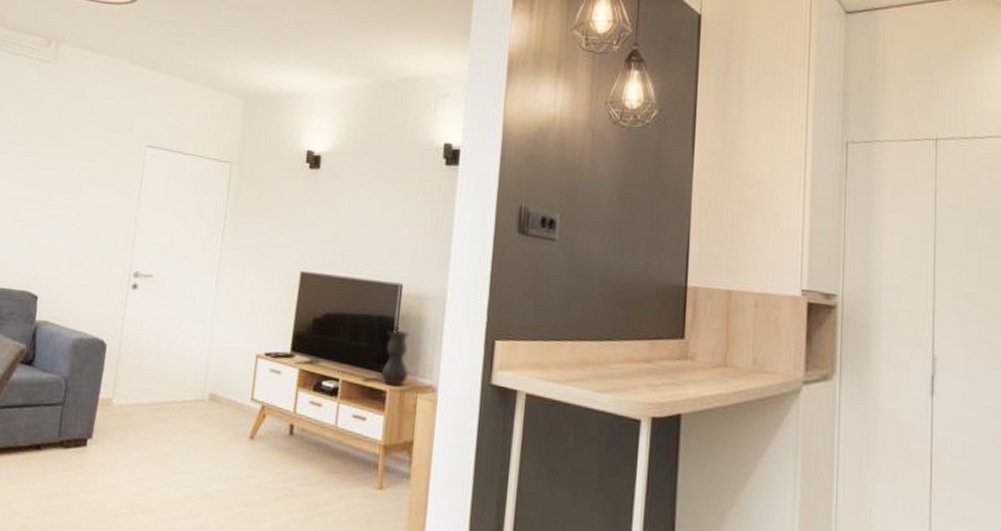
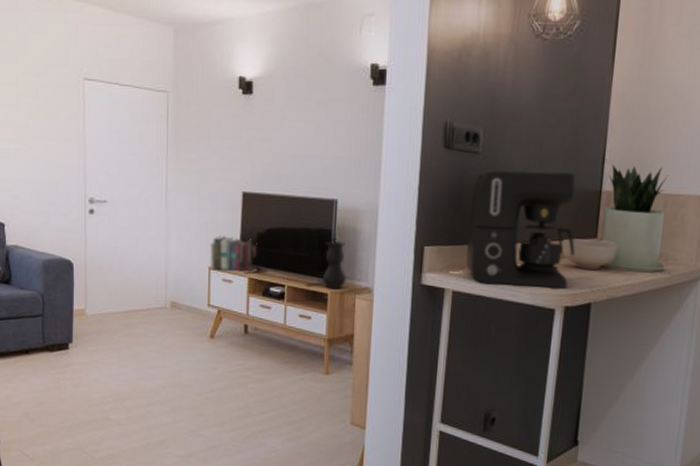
books: none [257,319,316,363] -> present [209,236,263,273]
coffee maker: none [540,260,661,396] -> present [465,171,575,289]
bowl: none [646,337,708,376] -> present [562,237,618,271]
planter: none [689,258,763,382] -> present [601,164,669,273]

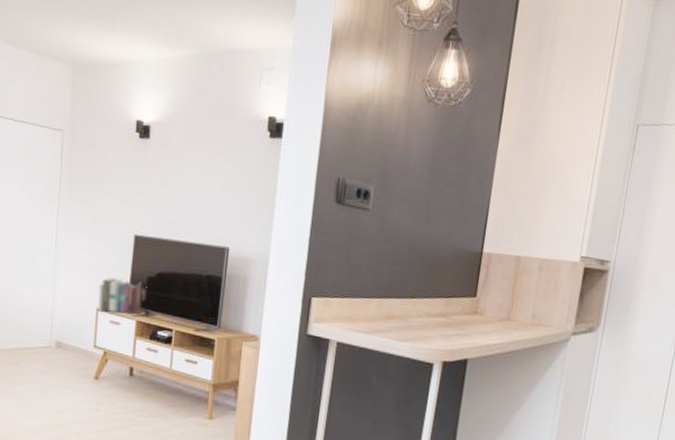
vase: present [321,240,346,291] -> none [209,288,235,337]
coffee maker: present [465,171,575,289] -> none [350,228,459,345]
bowl: present [562,237,618,271] -> none [443,295,496,328]
planter: present [601,164,669,273] -> none [479,228,545,333]

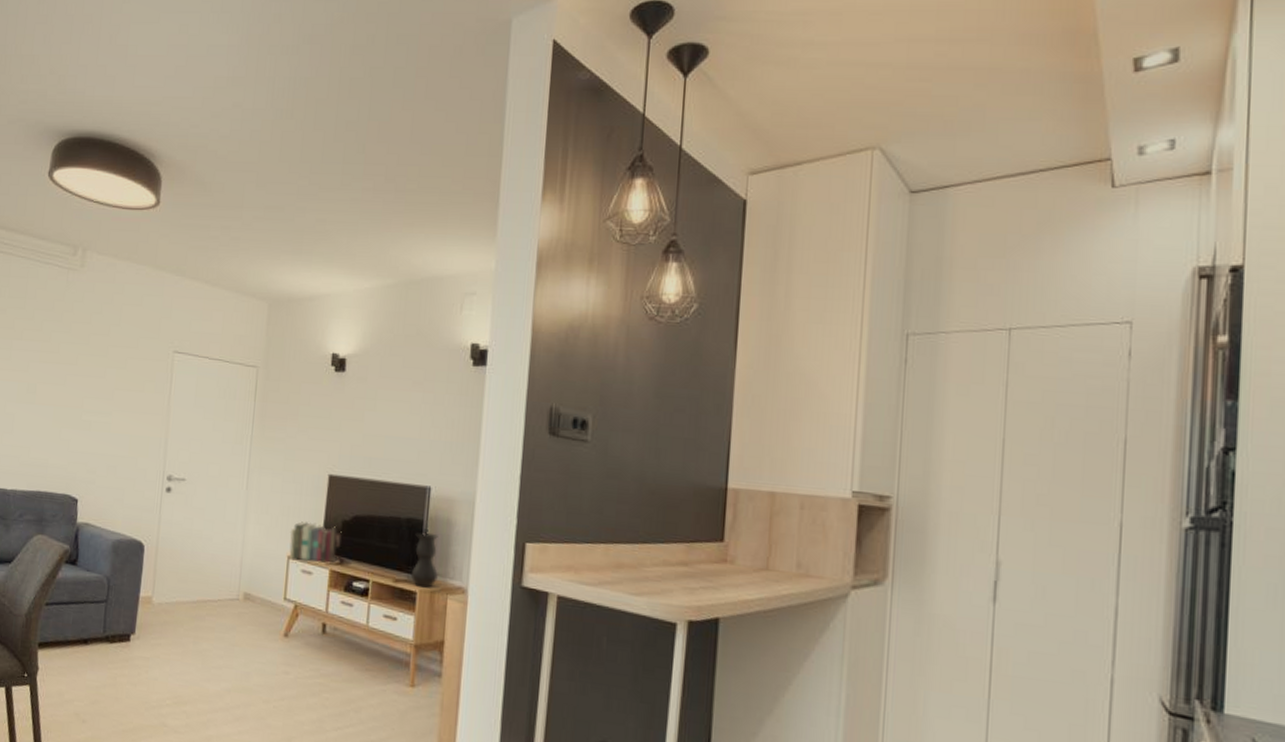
vase: none [209,288,235,337] -> present [410,532,438,589]

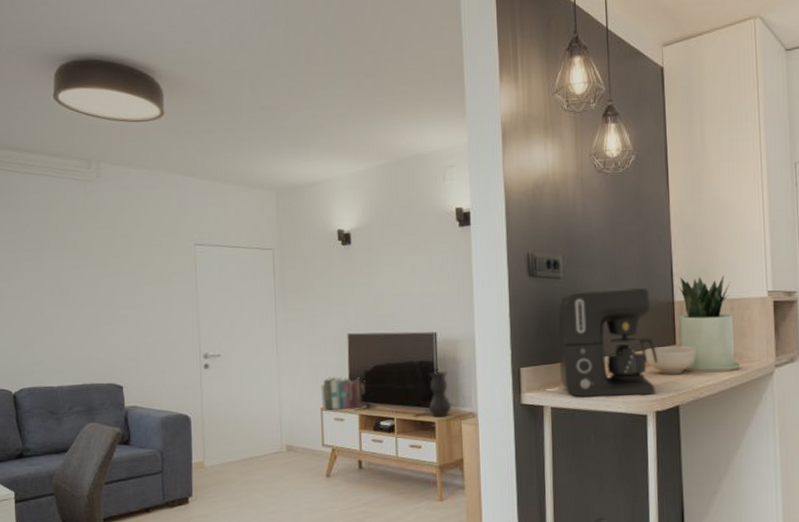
coffee maker: none [572,461,699,600] -> present [558,287,658,398]
bowl: none [683,540,749,580] -> present [645,346,696,375]
planter: none [728,459,808,586] -> present [678,275,742,373]

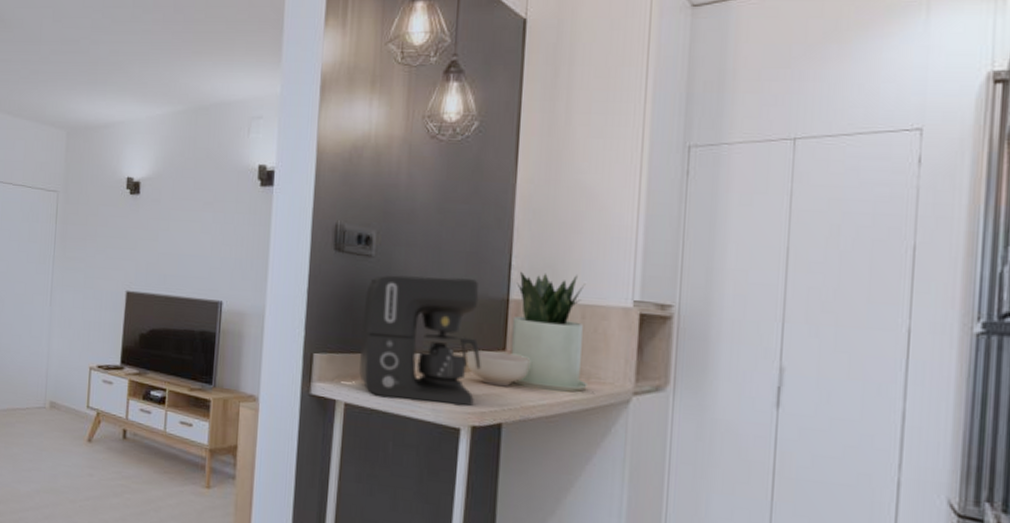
books: present [320,377,372,411] -> none [90,335,144,375]
vase: present [428,371,451,419] -> none [204,344,231,398]

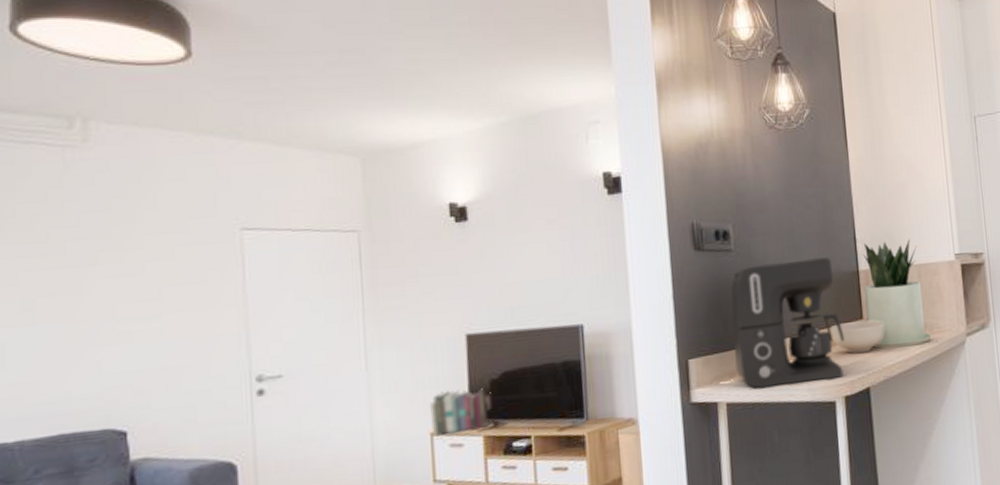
books: none [90,335,144,375] -> present [429,388,501,437]

